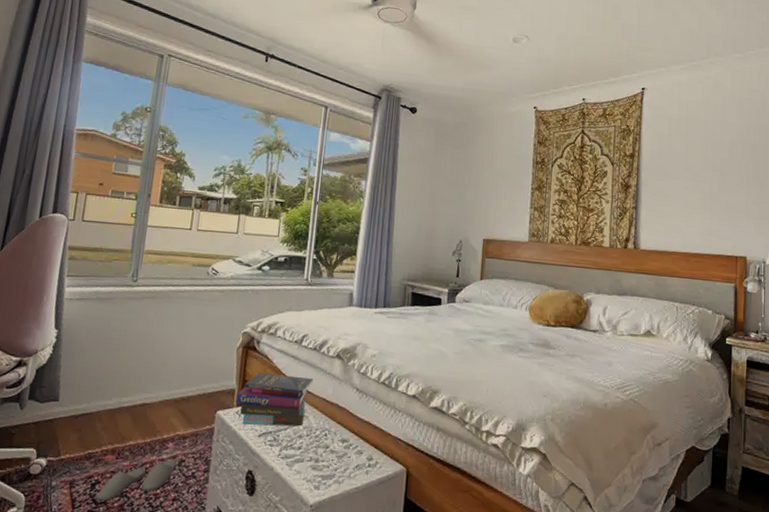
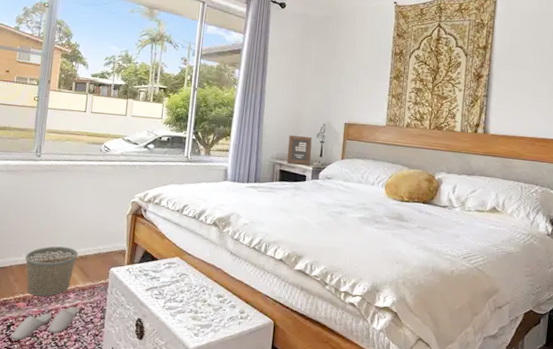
basket: none [115,386,179,448] -> present [25,246,78,297]
books: present [235,372,314,426] -> none [126,236,193,283]
picture frame: none [420,253,448,287] -> present [287,135,312,166]

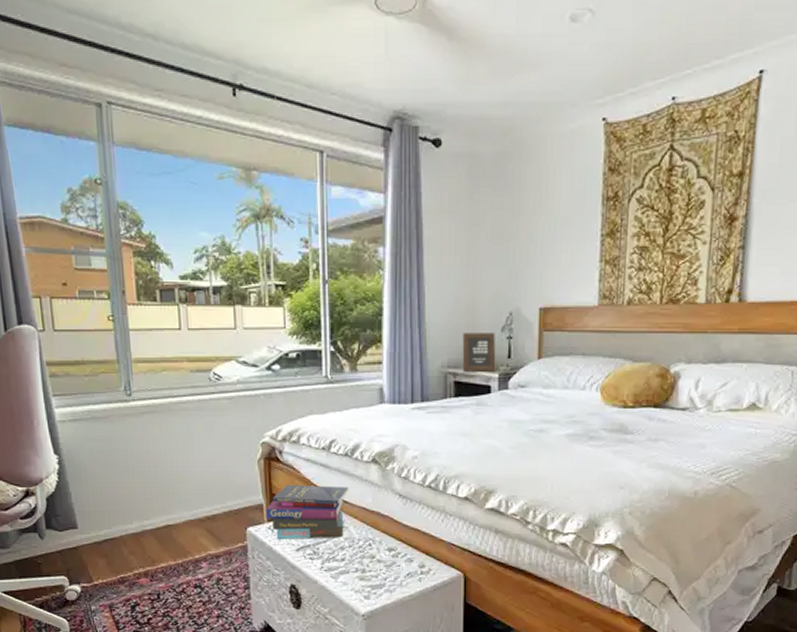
slippers: present [11,307,77,341] -> none [138,579,214,622]
basket: present [25,246,78,297] -> none [137,507,203,569]
books: none [126,236,193,283] -> present [265,484,349,539]

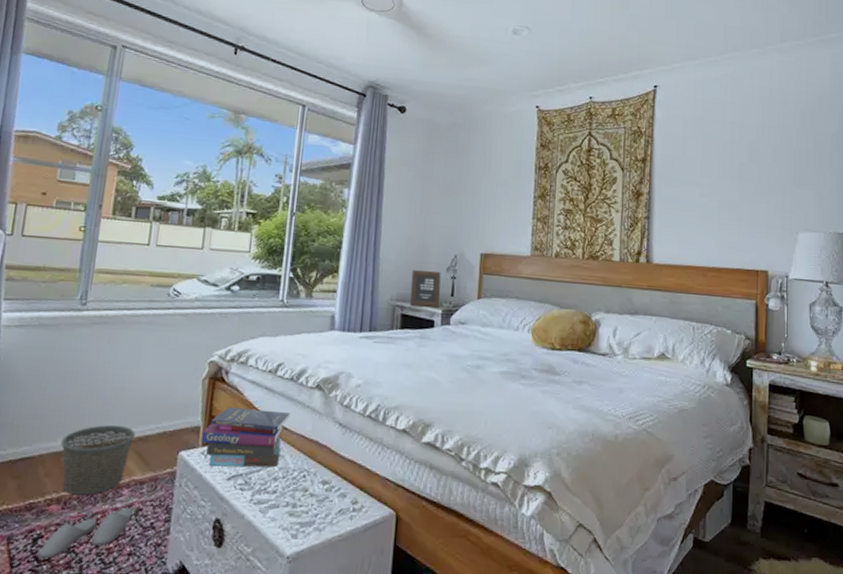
basket: none [137,507,203,569] -> present [61,425,135,496]
slippers: none [138,579,214,622] -> present [37,508,133,559]

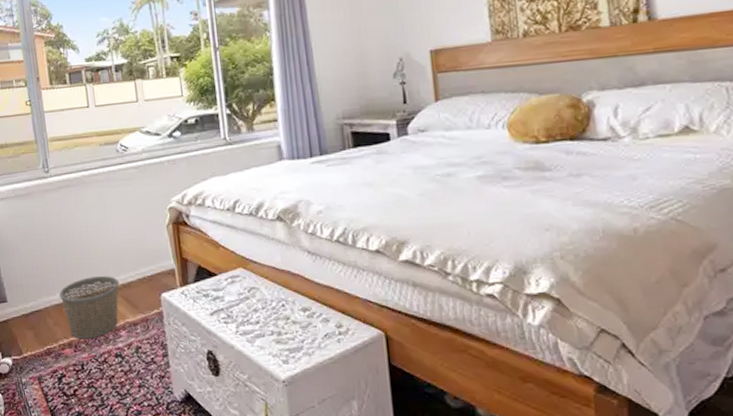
slippers: present [37,508,133,559] -> none [64,347,134,394]
books: present [201,406,290,467] -> none [177,246,257,304]
picture frame: present [410,270,441,308] -> none [354,80,393,121]

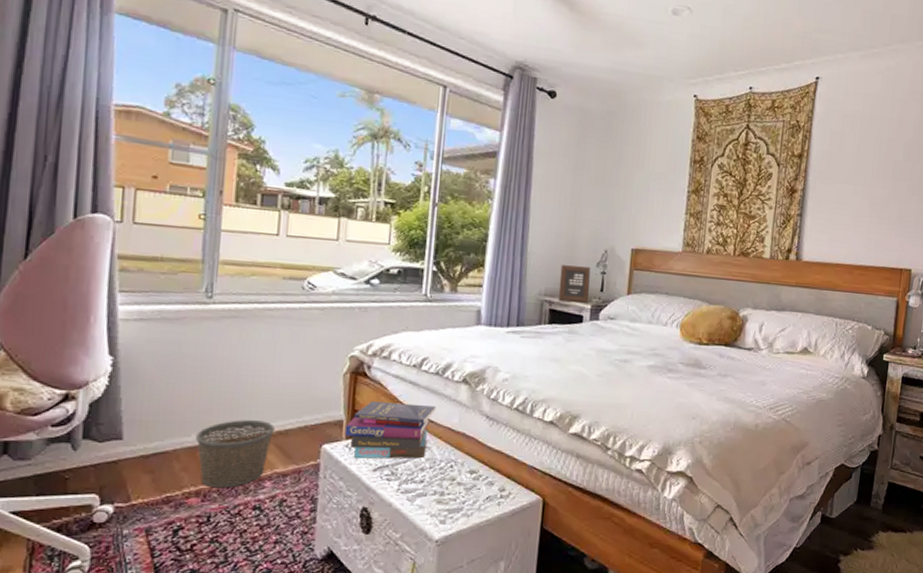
books: none [177,246,257,304] -> present [344,400,436,459]
picture frame: none [354,80,393,121] -> present [559,265,591,303]

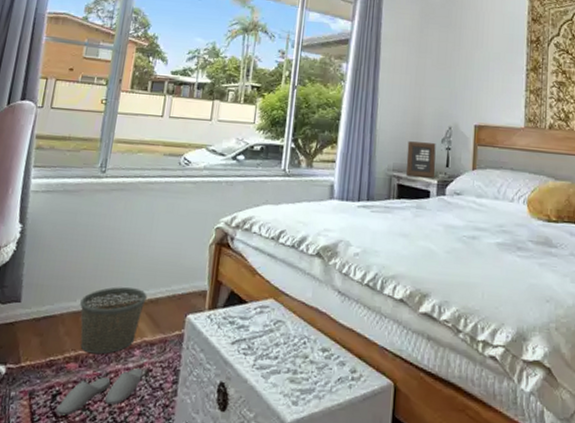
slippers: none [179,499,276,549] -> present [56,368,143,416]
books: present [344,400,436,459] -> none [207,271,292,333]

